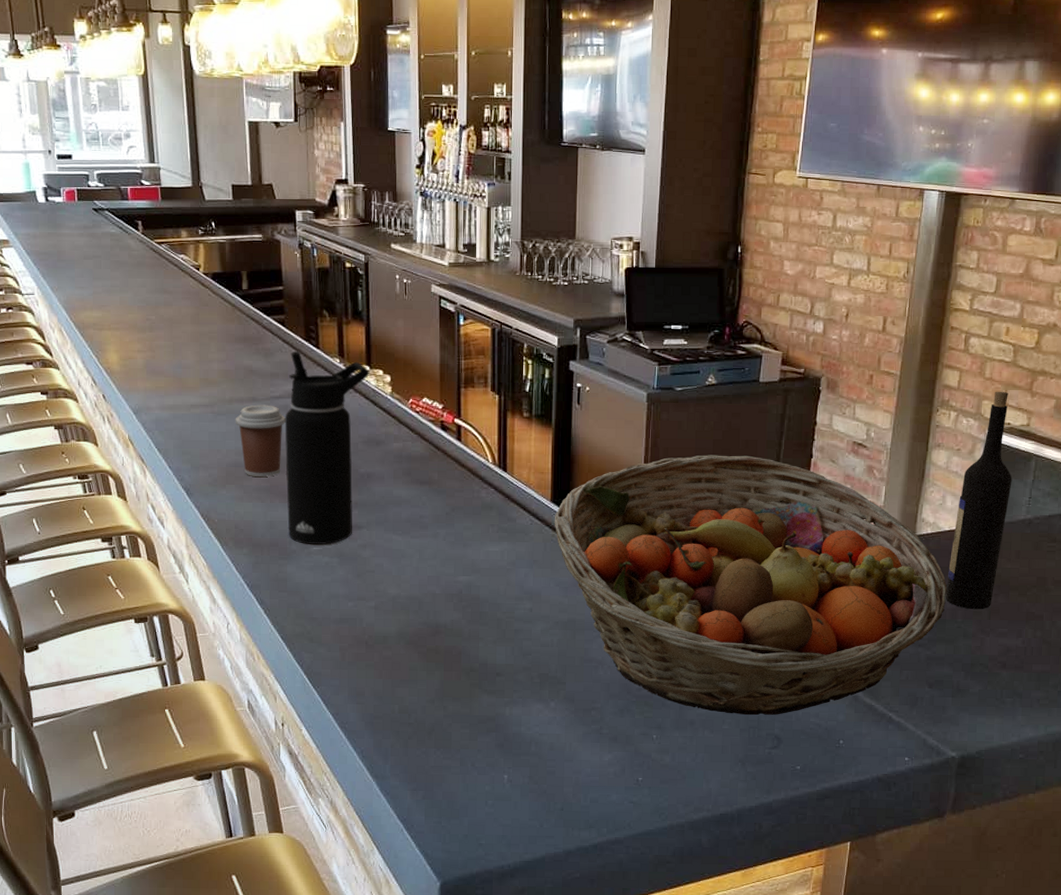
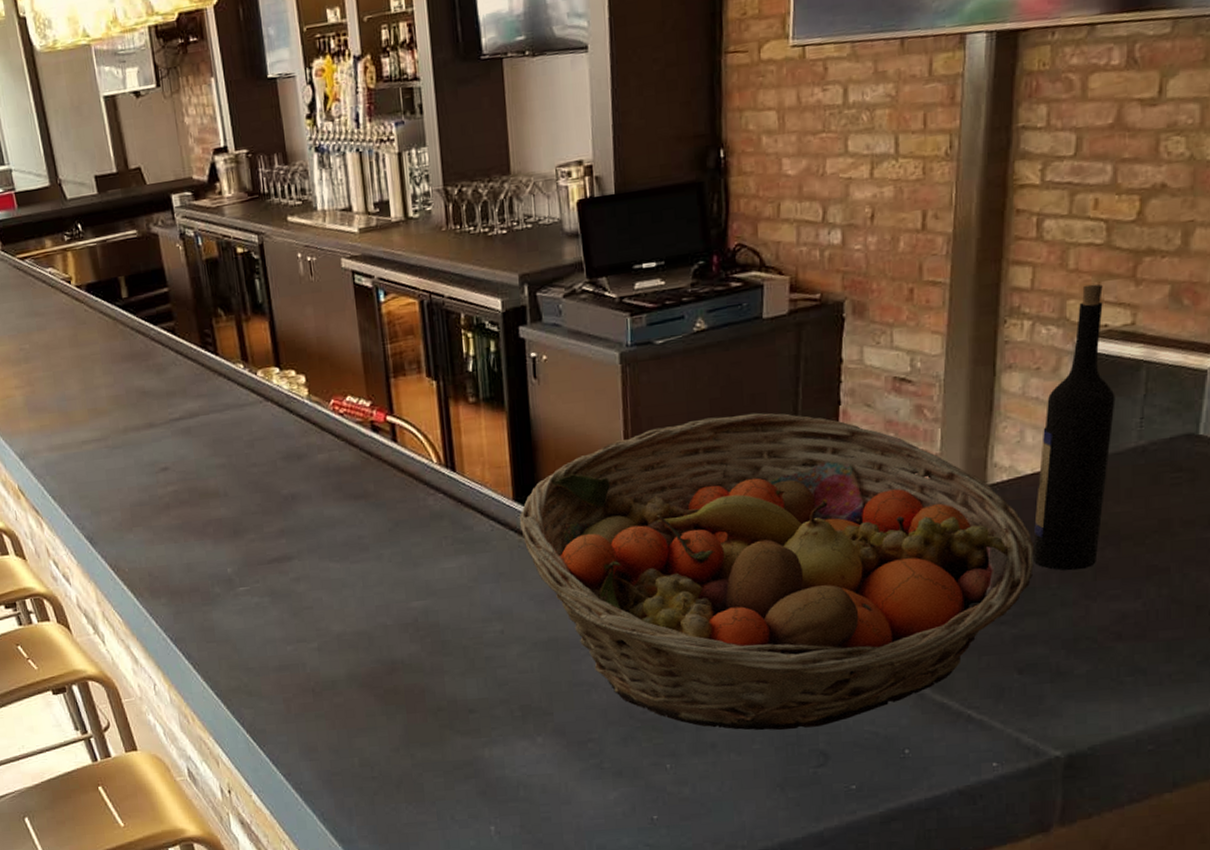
coffee cup: present [235,405,286,477] -> none [133,429,192,515]
water bottle: present [284,350,370,545] -> none [186,361,282,585]

